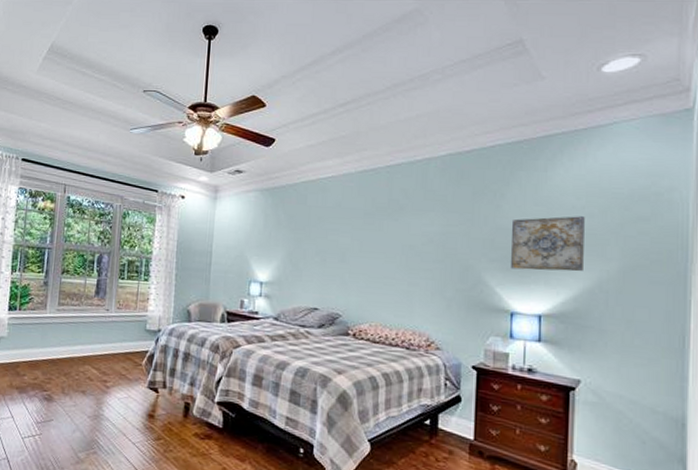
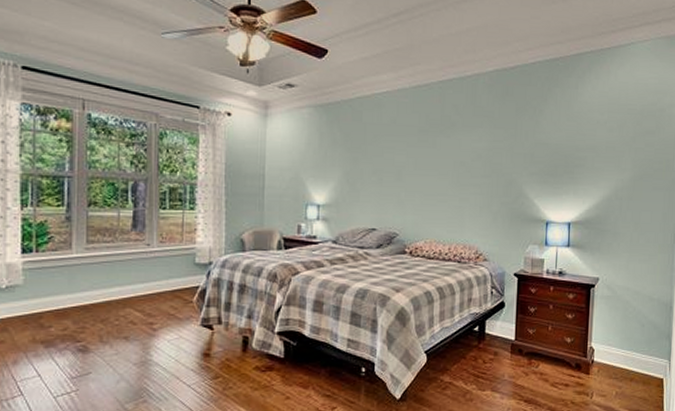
wall art: present [511,216,585,272] -> none [547,130,606,182]

